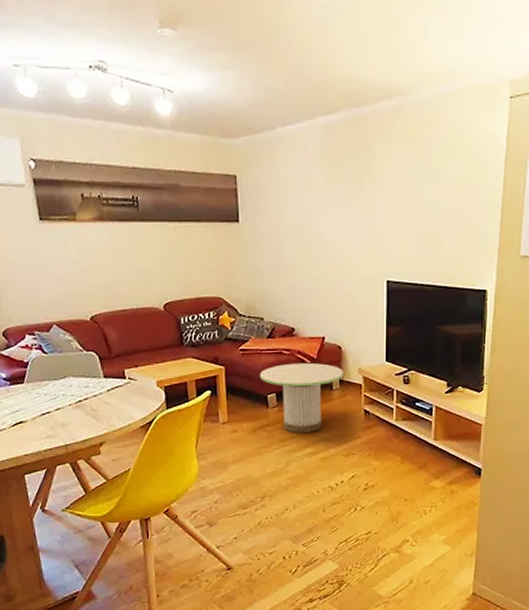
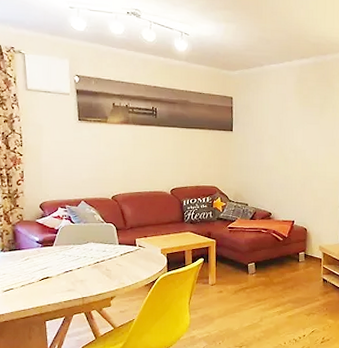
side table: present [260,362,344,433] -> none [243,239,308,295]

